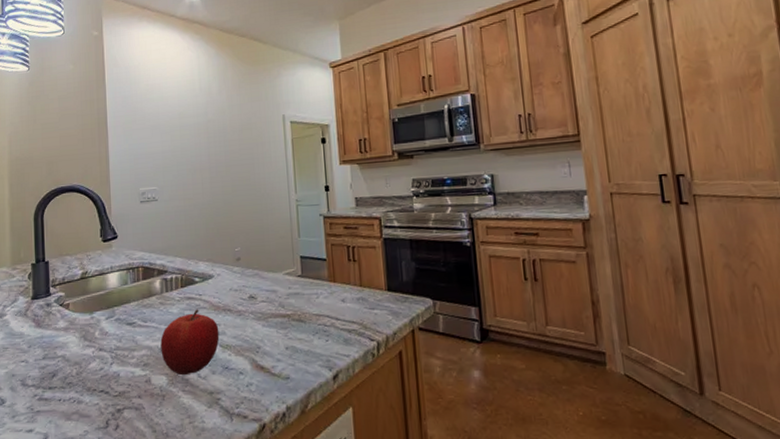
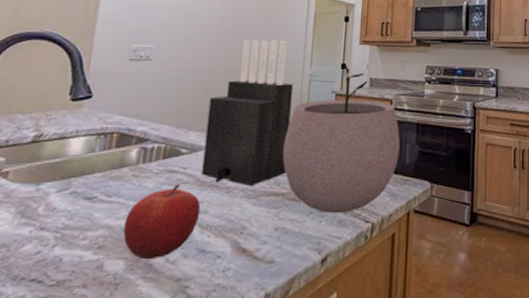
knife block: none [211,169,288,309] -> present [201,39,293,186]
plant pot: none [282,186,396,333] -> present [282,64,400,214]

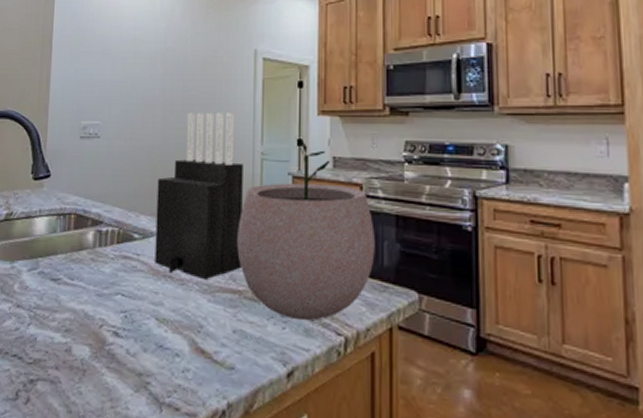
fruit: present [123,184,201,260] -> none [86,271,156,350]

